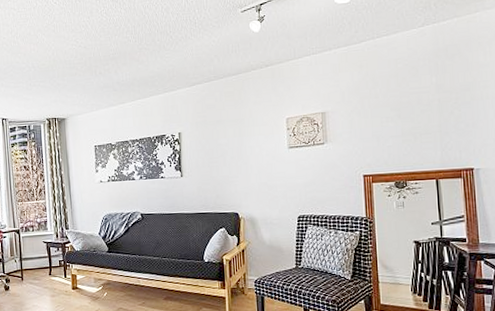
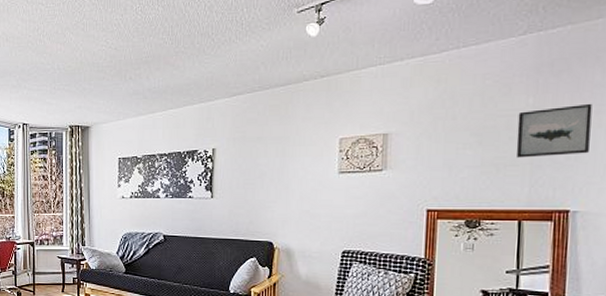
wall art: none [426,80,482,127] -> present [516,103,592,158]

